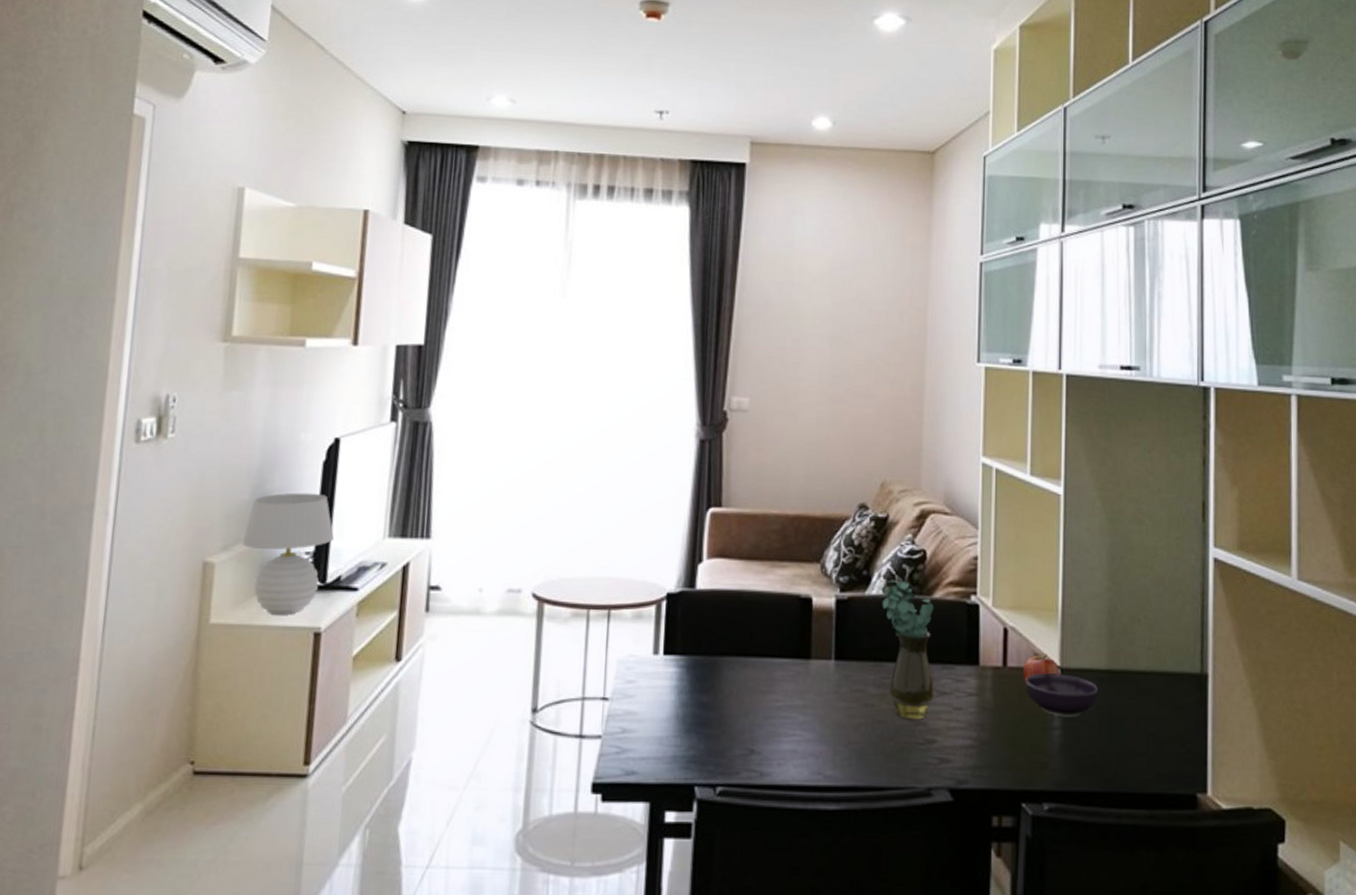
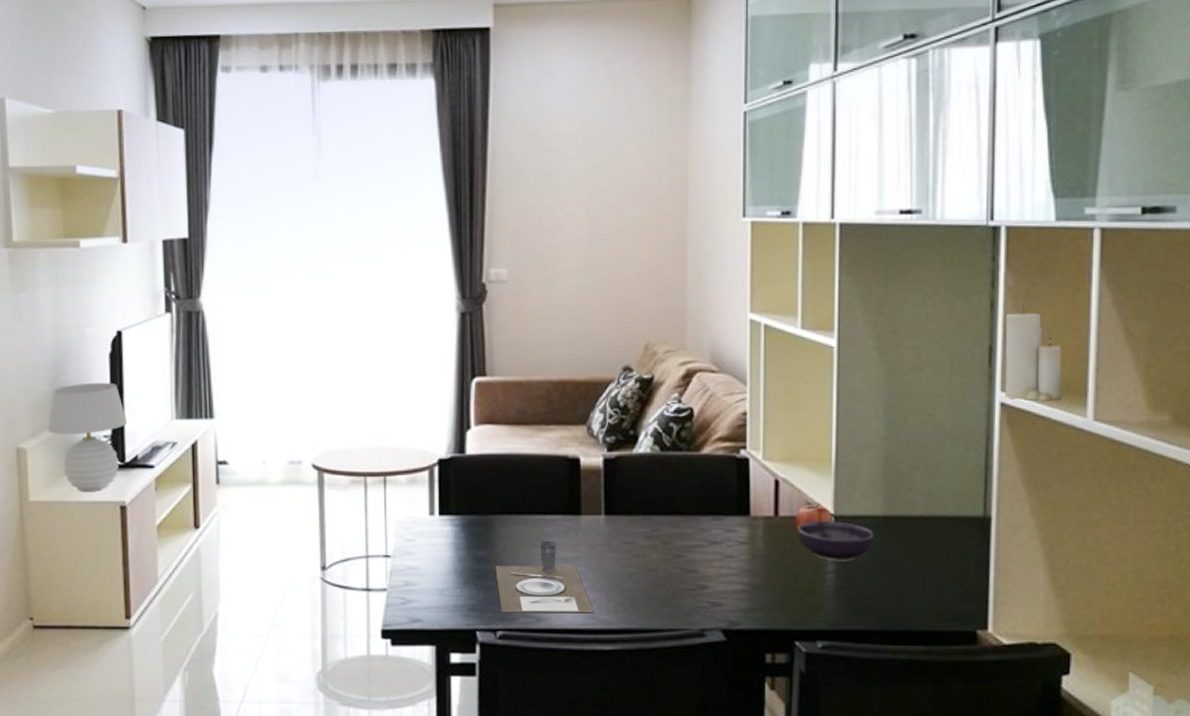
place setting: none [719,686,819,768] -> present [495,540,594,614]
vase: present [882,575,935,720] -> none [649,434,705,568]
candle: none [1216,462,1268,559] -> present [1005,303,1062,402]

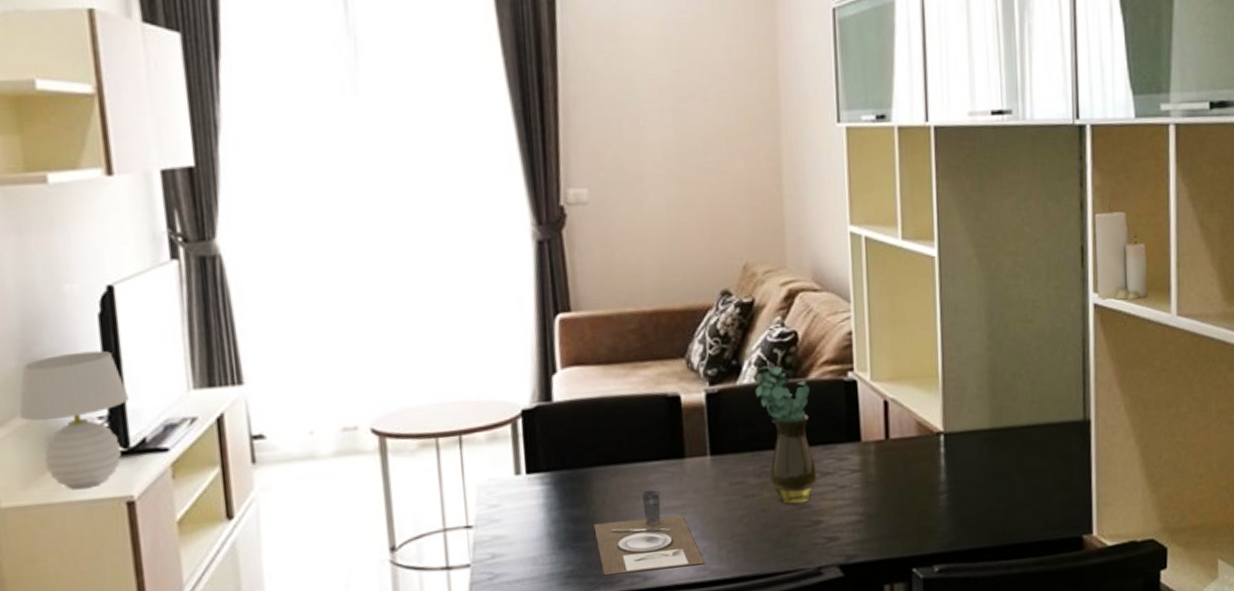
vase: none [649,434,705,568] -> present [753,362,817,504]
fruit: present [795,503,834,533] -> none [906,421,943,455]
bowl: present [798,521,873,562] -> none [909,438,982,481]

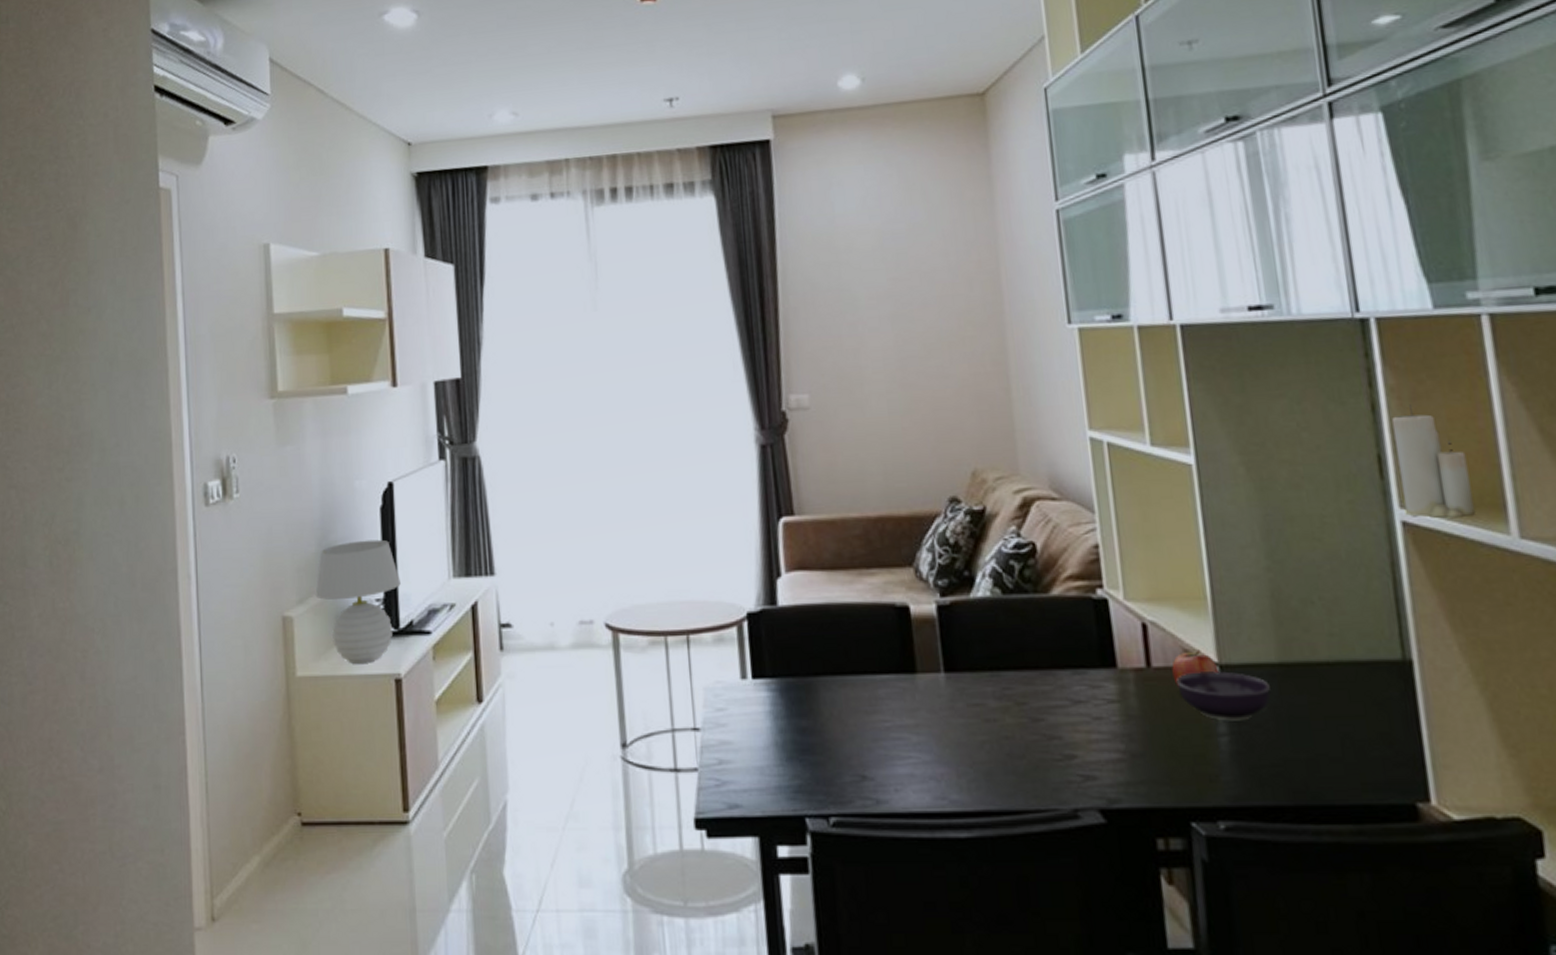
place setting: present [593,489,704,576] -> none [821,705,942,795]
vase: present [753,362,817,504] -> none [987,575,1067,734]
fruit: none [906,421,943,455] -> present [1171,649,1219,687]
bowl: none [909,438,982,481] -> present [1177,671,1271,721]

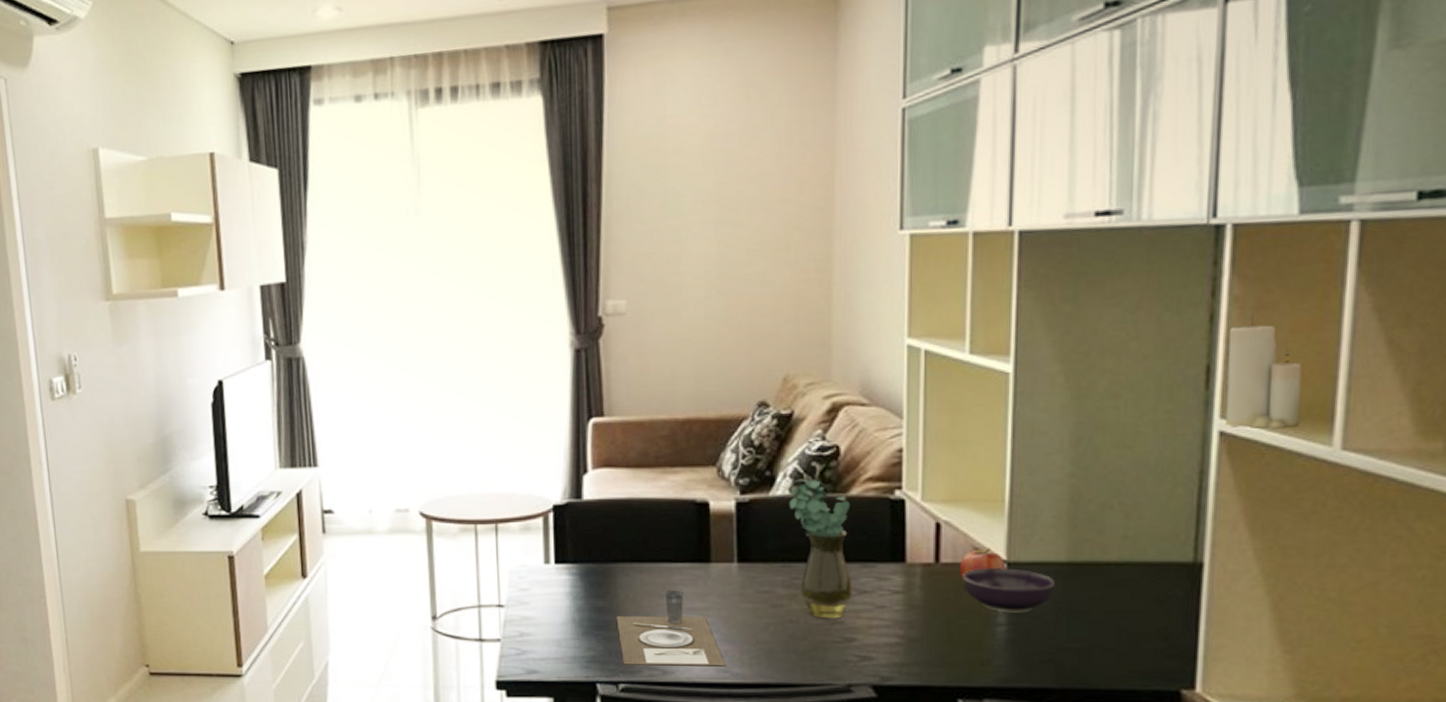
table lamp: present [315,539,401,664] -> none [154,433,232,542]
place setting: none [821,705,942,795] -> present [616,590,725,667]
vase: none [987,575,1067,734] -> present [788,475,852,619]

